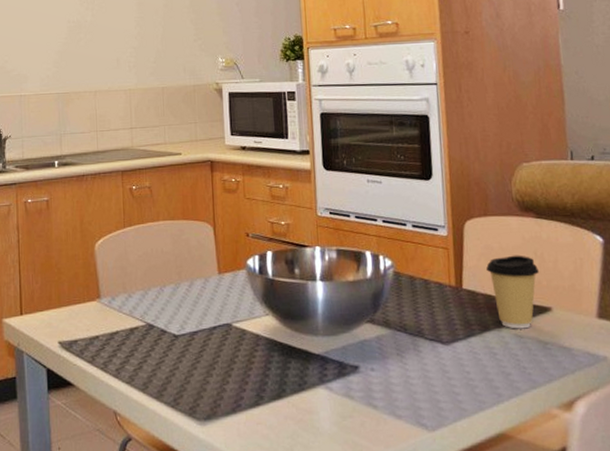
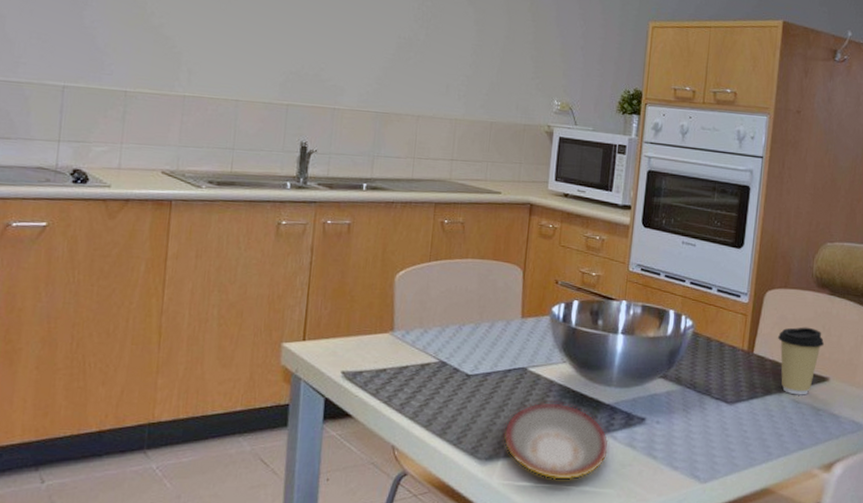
plate: none [218,355,327,438] -> present [503,401,610,481]

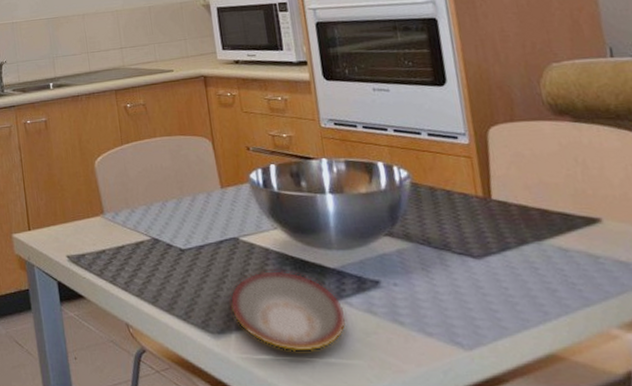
coffee cup: present [778,327,825,395] -> none [518,162,583,242]

